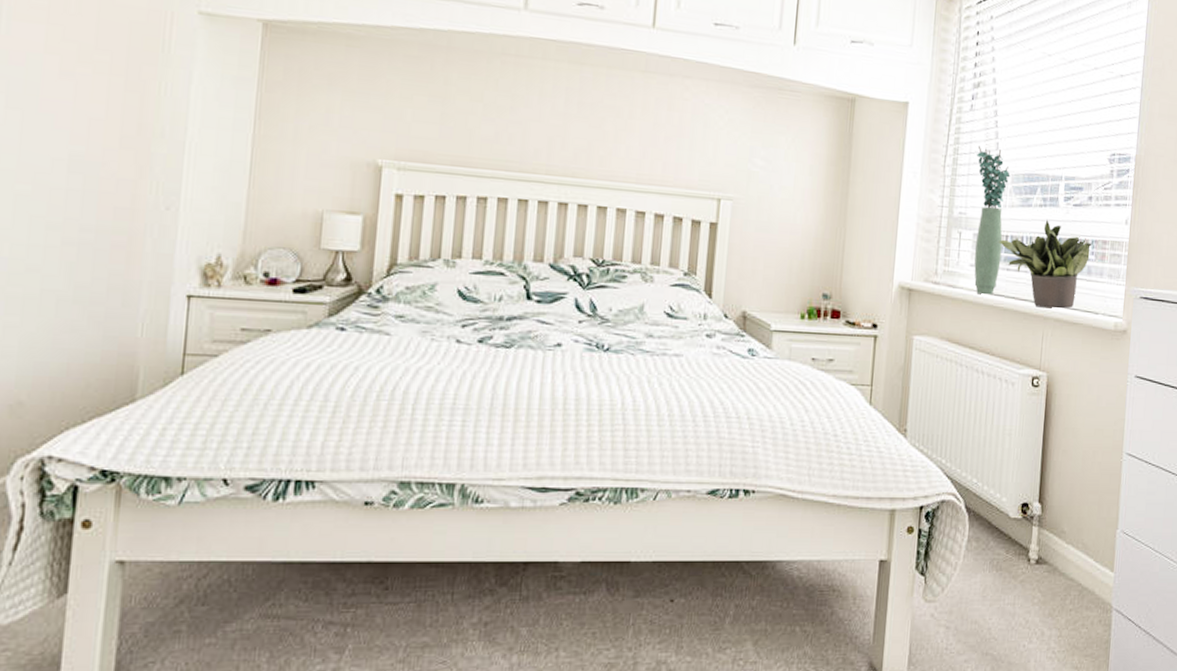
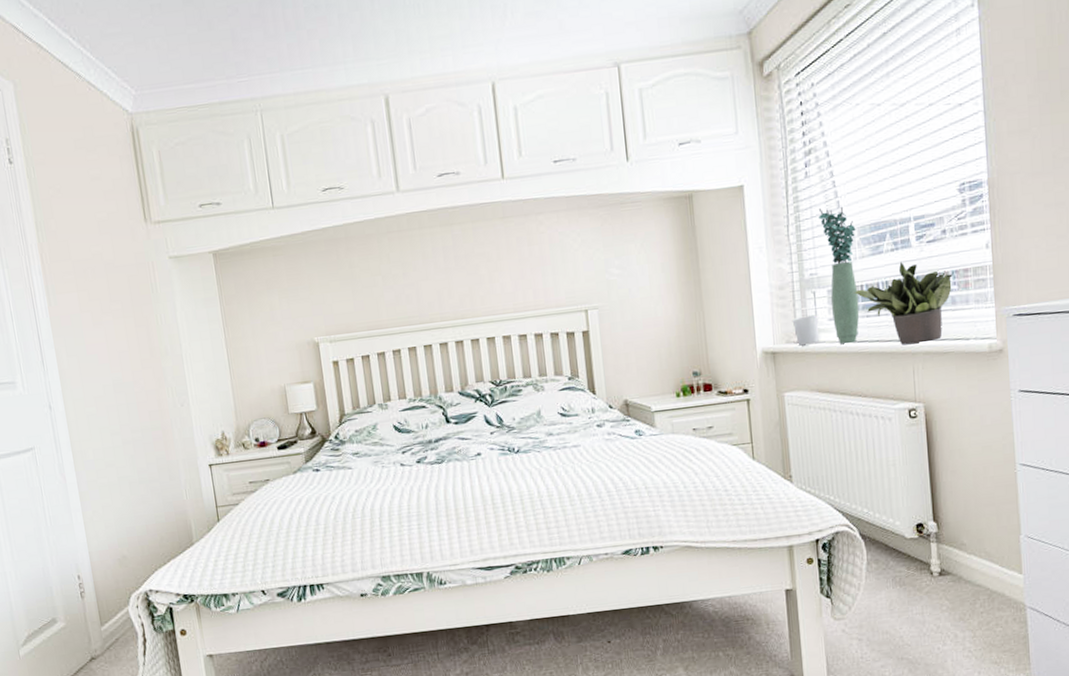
candle holder: none [934,256,960,289] -> present [792,315,820,346]

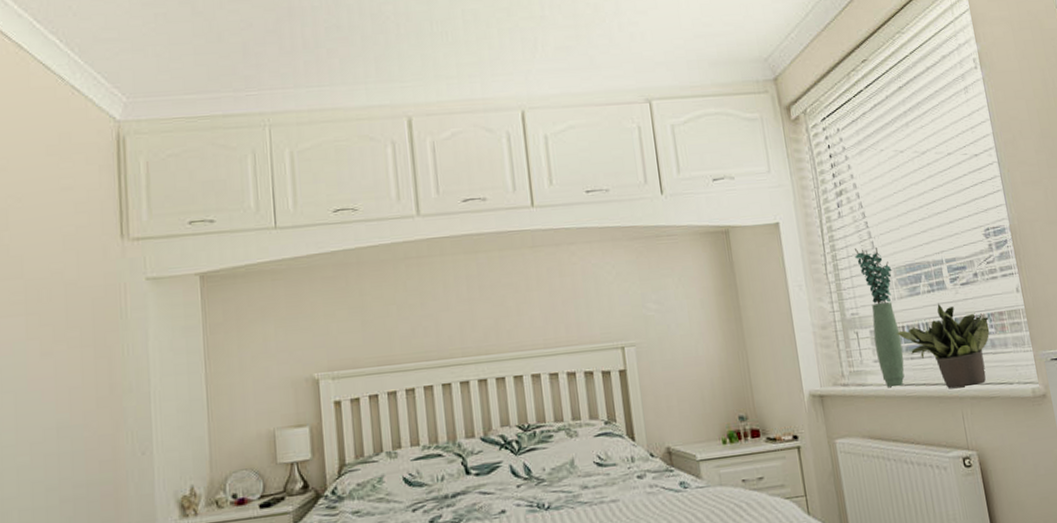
candle holder: present [792,315,820,346] -> none [837,356,867,389]

